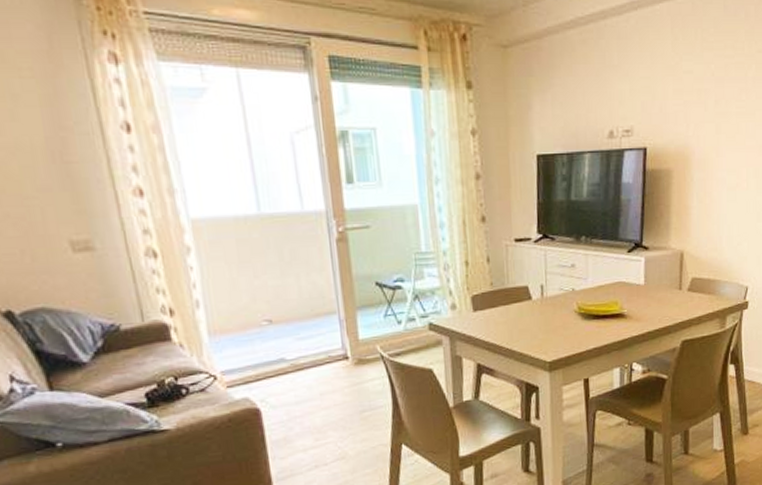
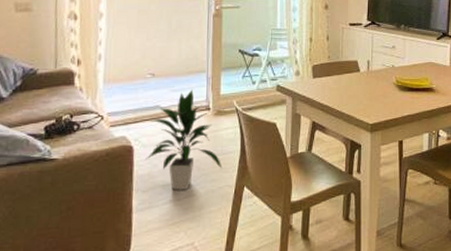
indoor plant: none [272,336,373,455] -> present [145,90,222,190]

